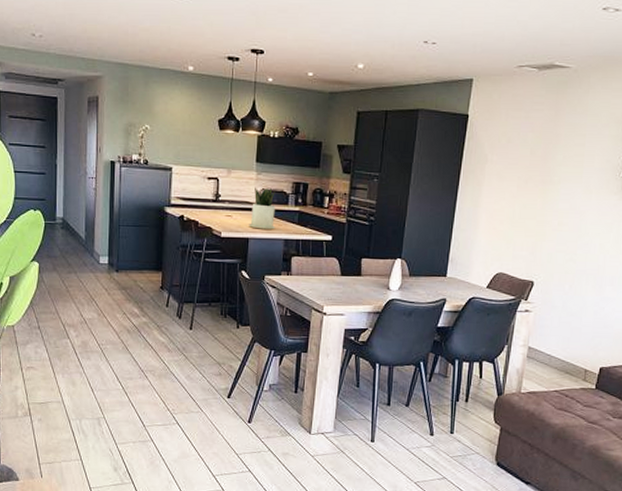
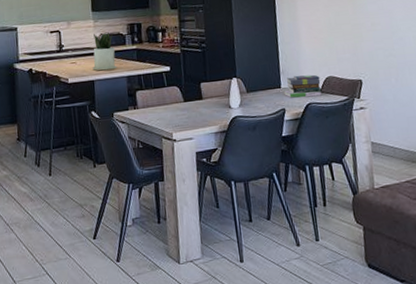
books: none [448,266,490,291] -> present [284,74,322,98]

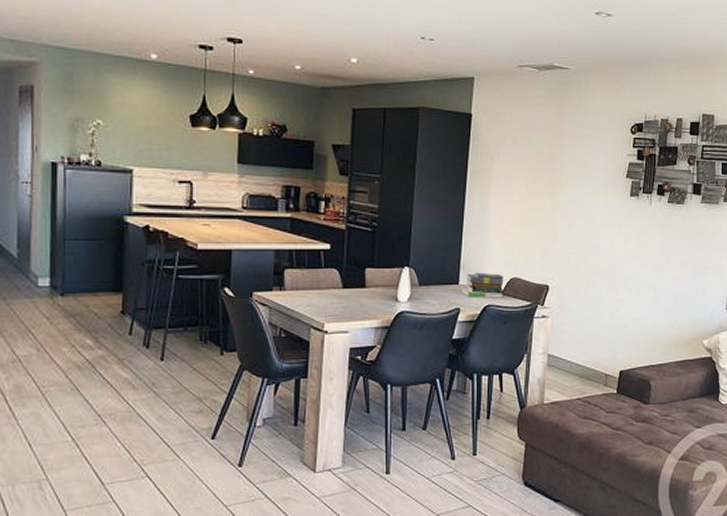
planter: present [92,33,118,71] -> none [231,191,264,239]

